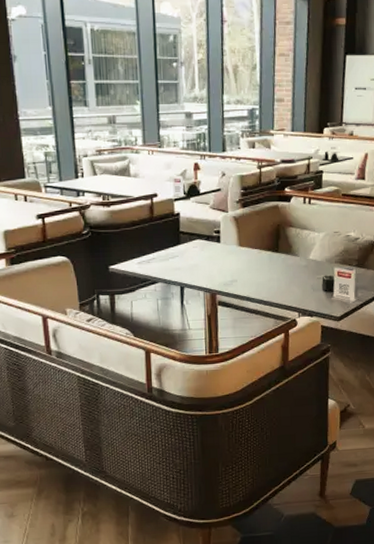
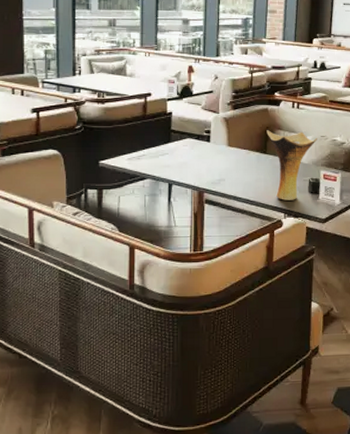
vase: none [278,228,330,300] -> present [266,130,317,200]

